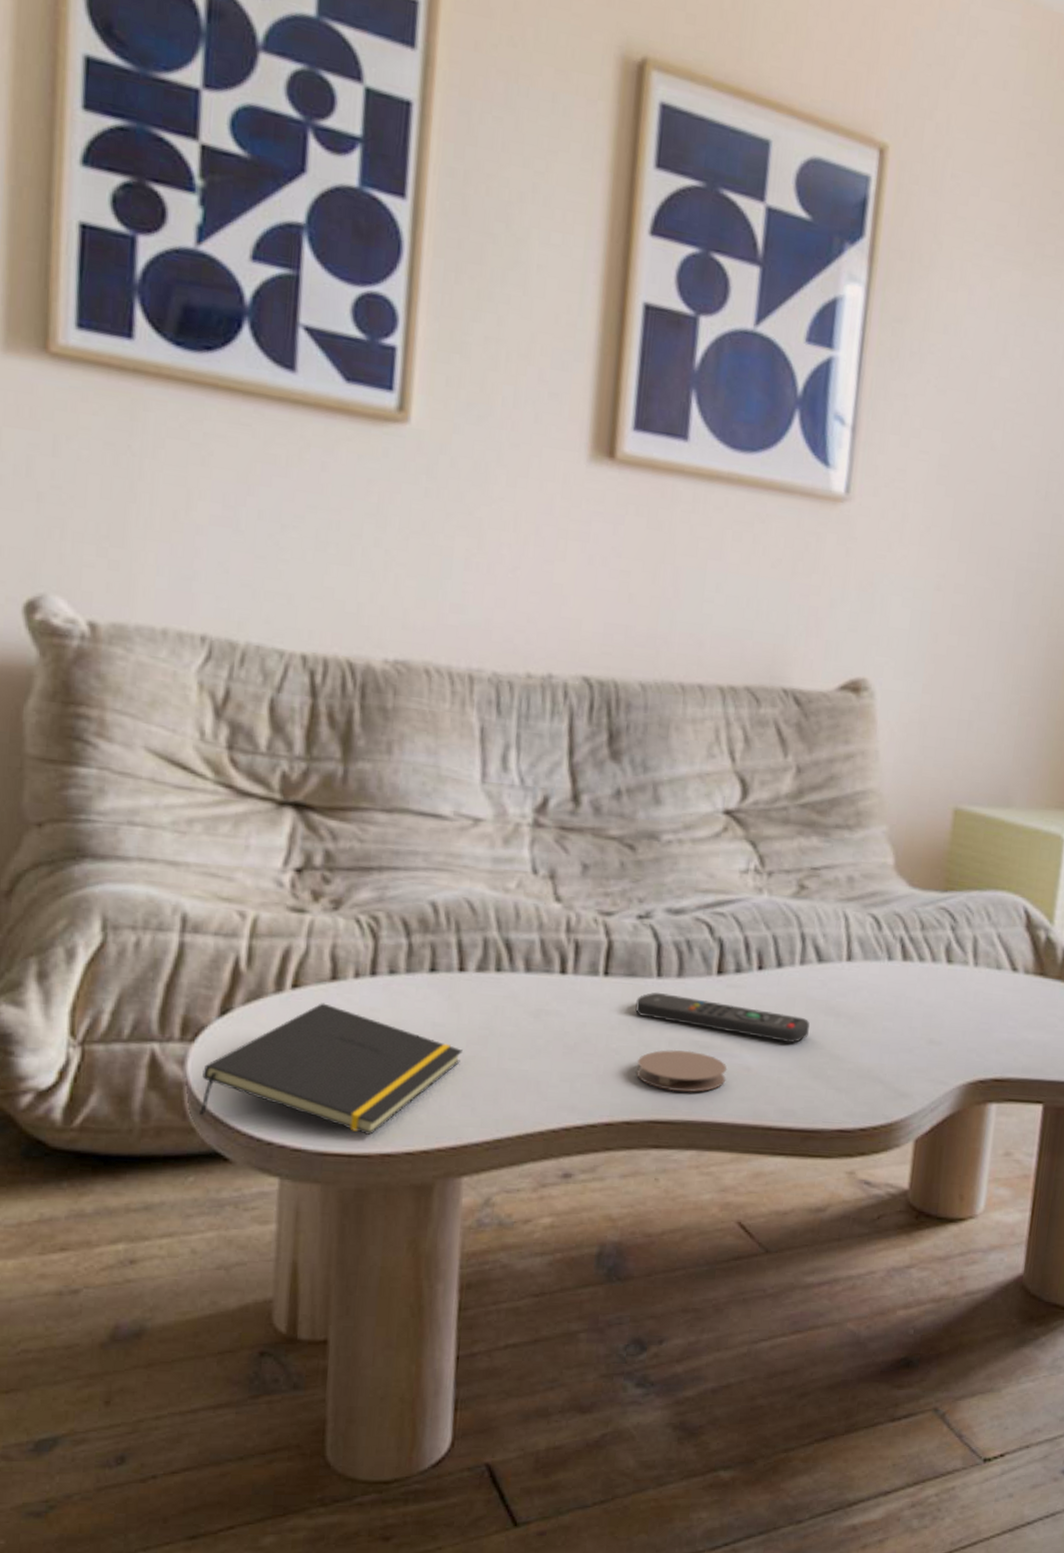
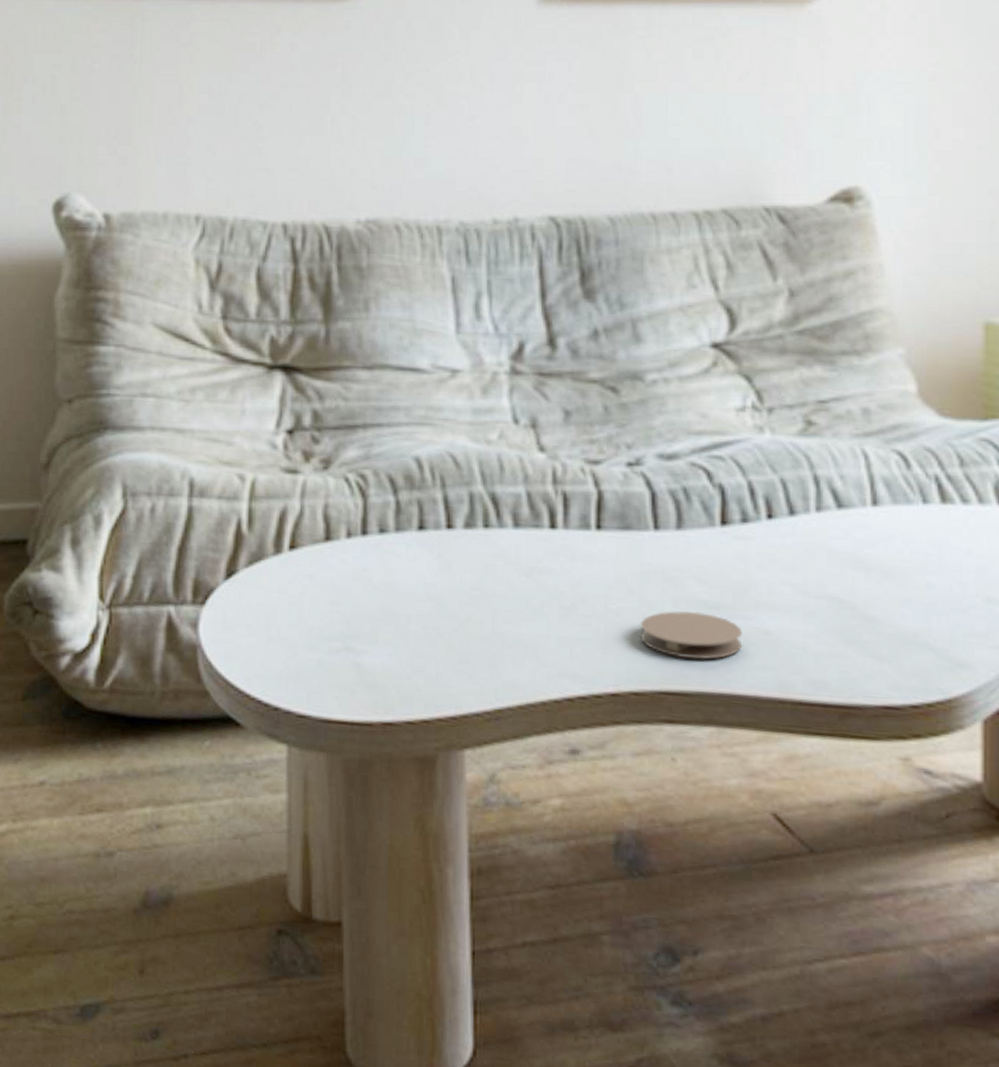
notepad: present [200,1003,463,1136] -> none [212,564,456,703]
remote control: present [635,992,810,1044] -> none [633,546,835,603]

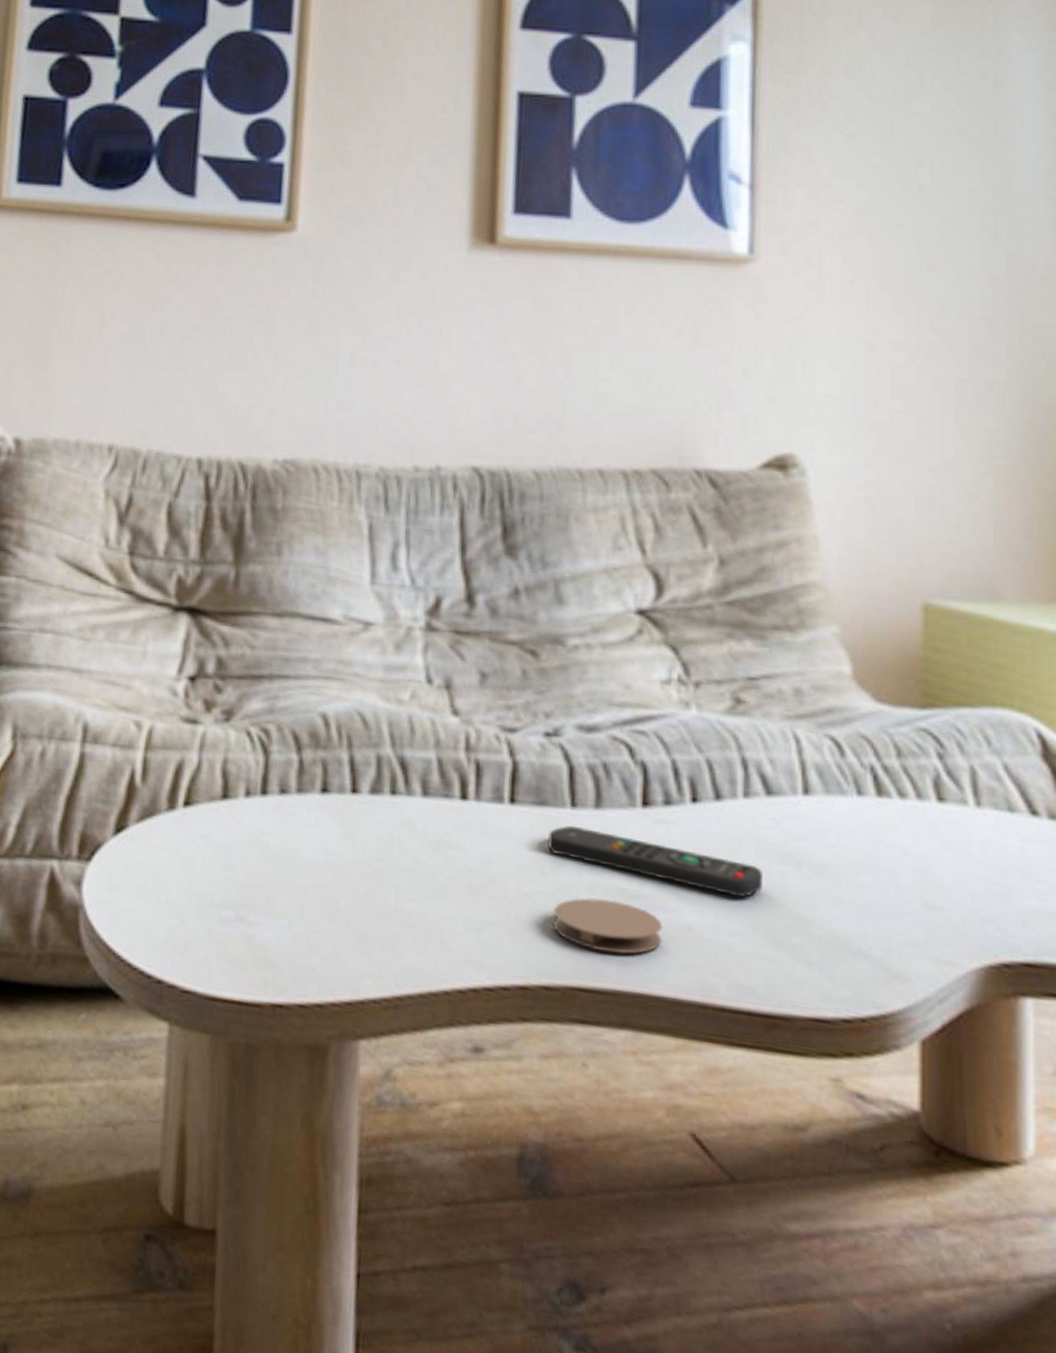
remote control: none [633,546,835,603] -> present [548,825,763,899]

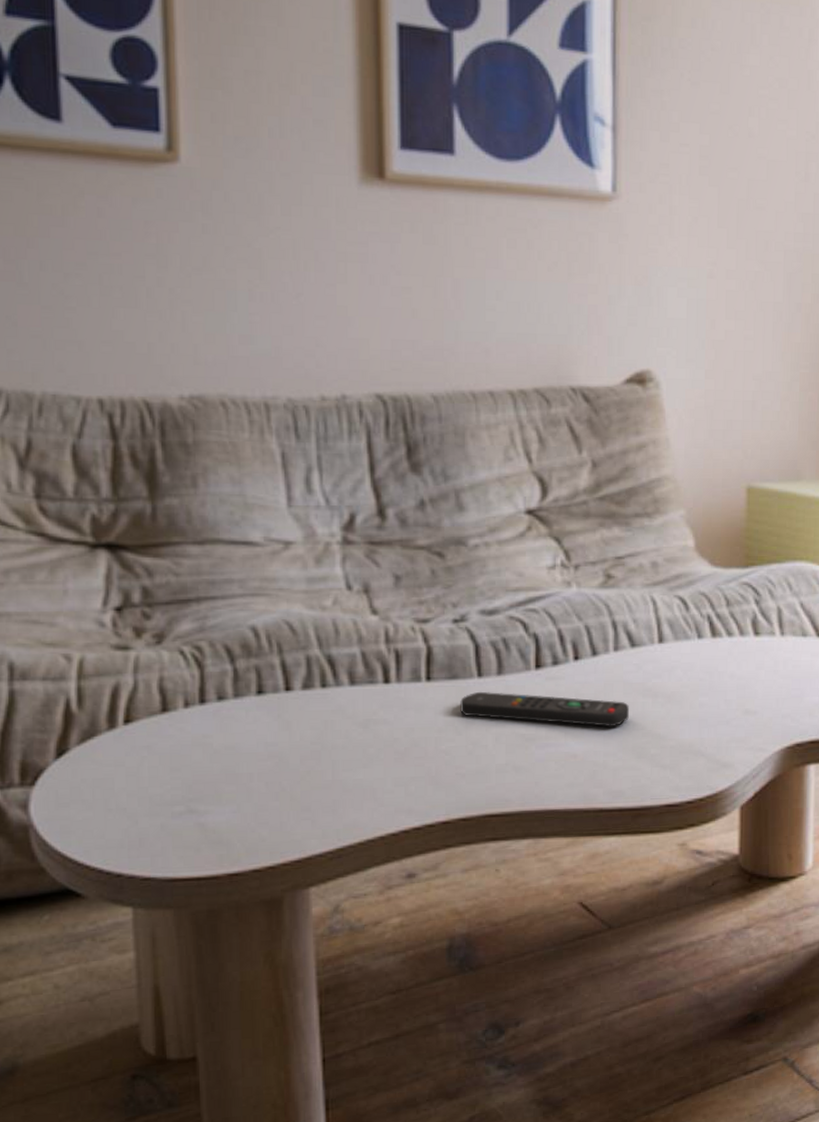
coaster: present [553,897,663,954] -> none [467,744,555,785]

